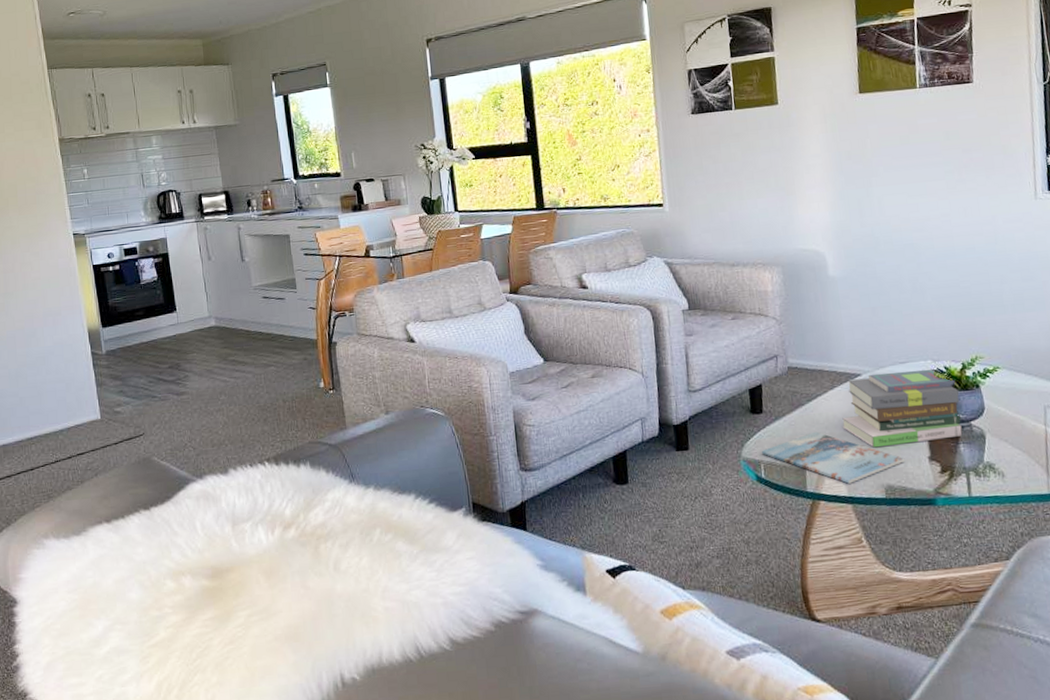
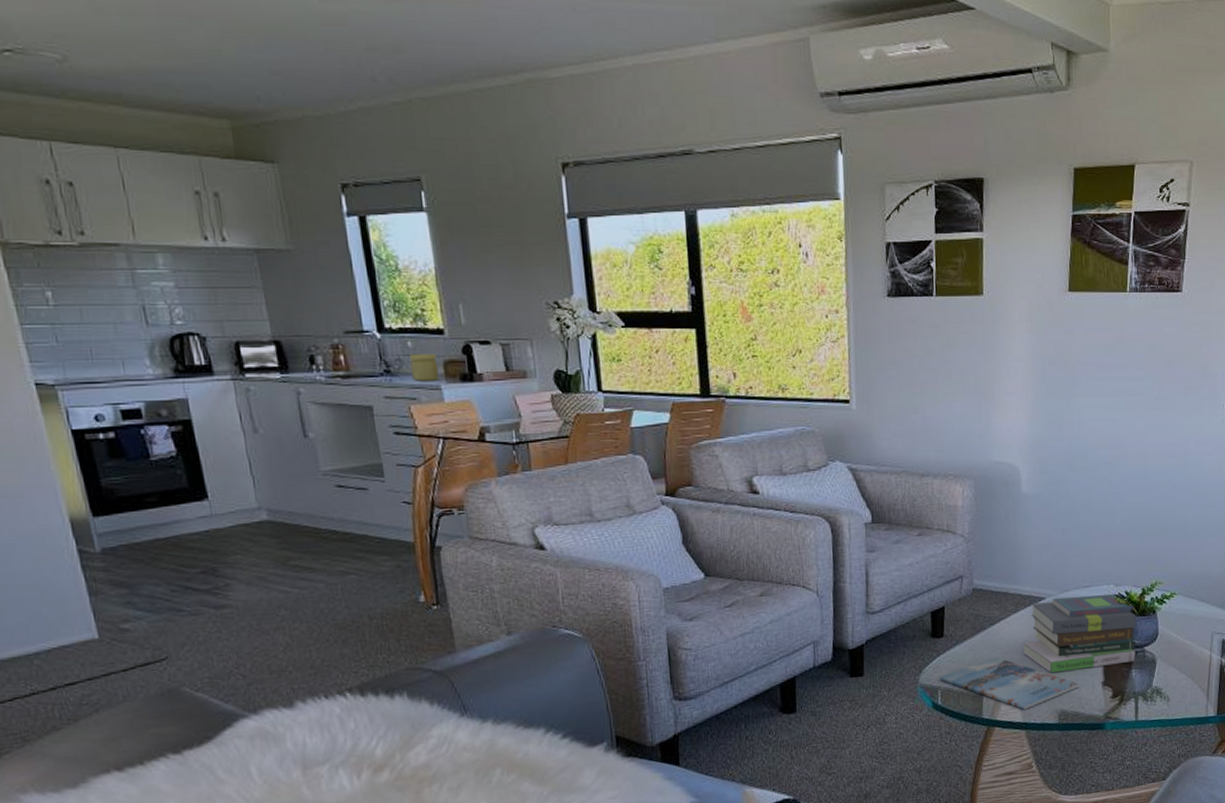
jar: none [316,192,337,214] -> present [410,354,439,381]

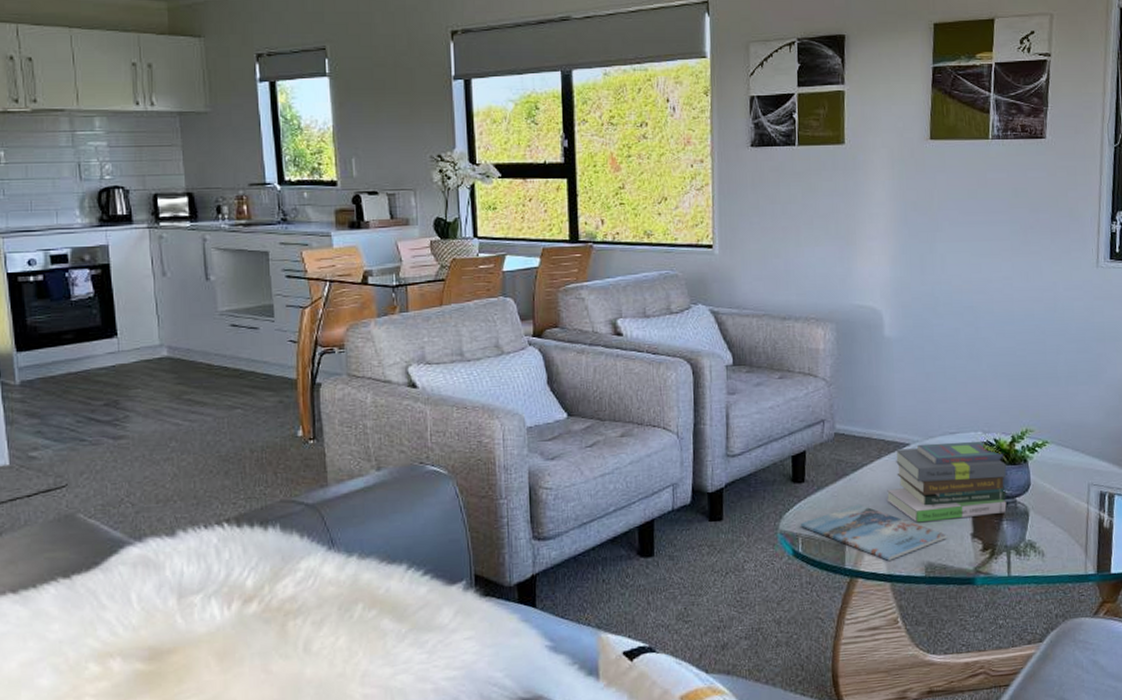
jar: present [410,354,439,381] -> none [305,204,330,229]

